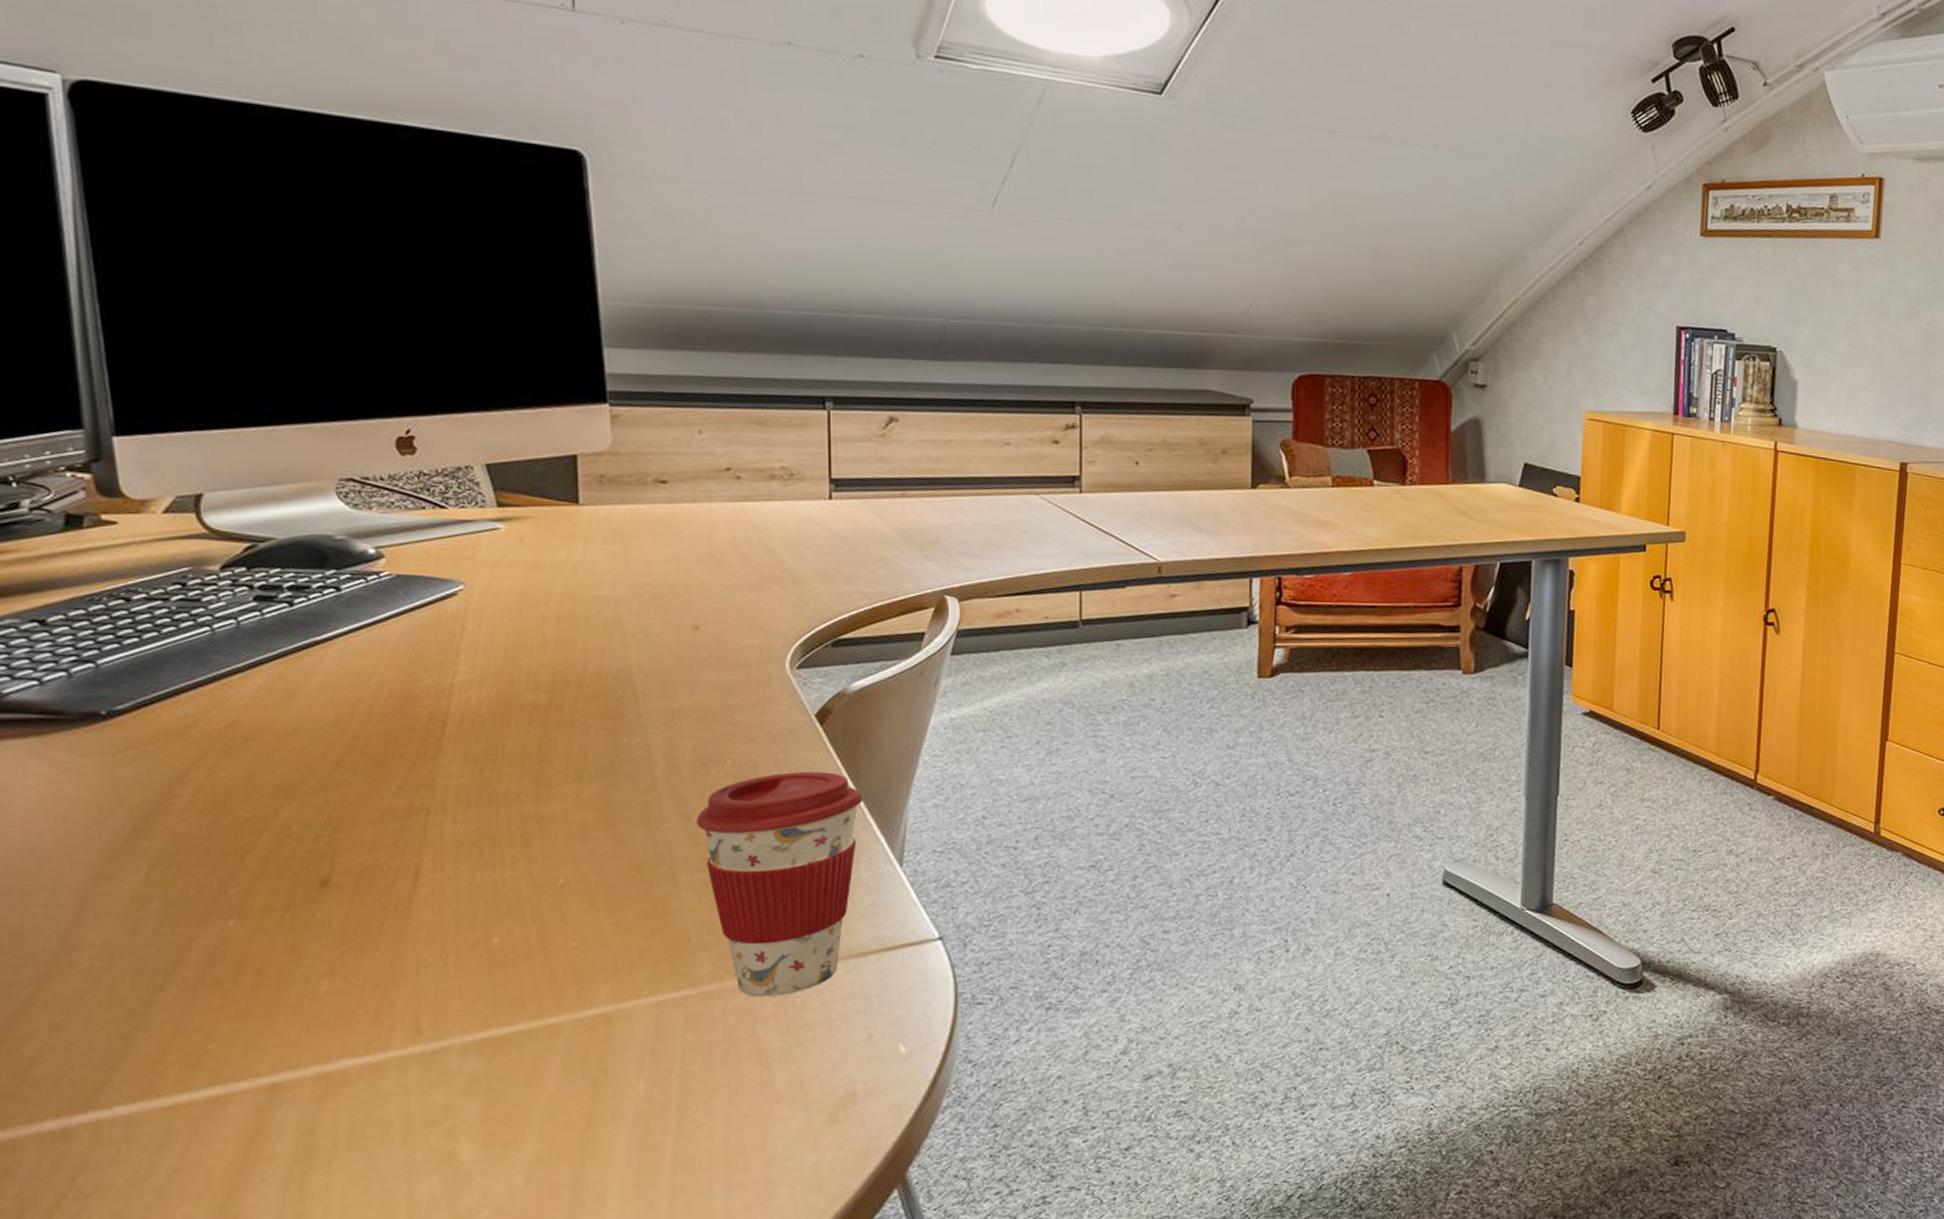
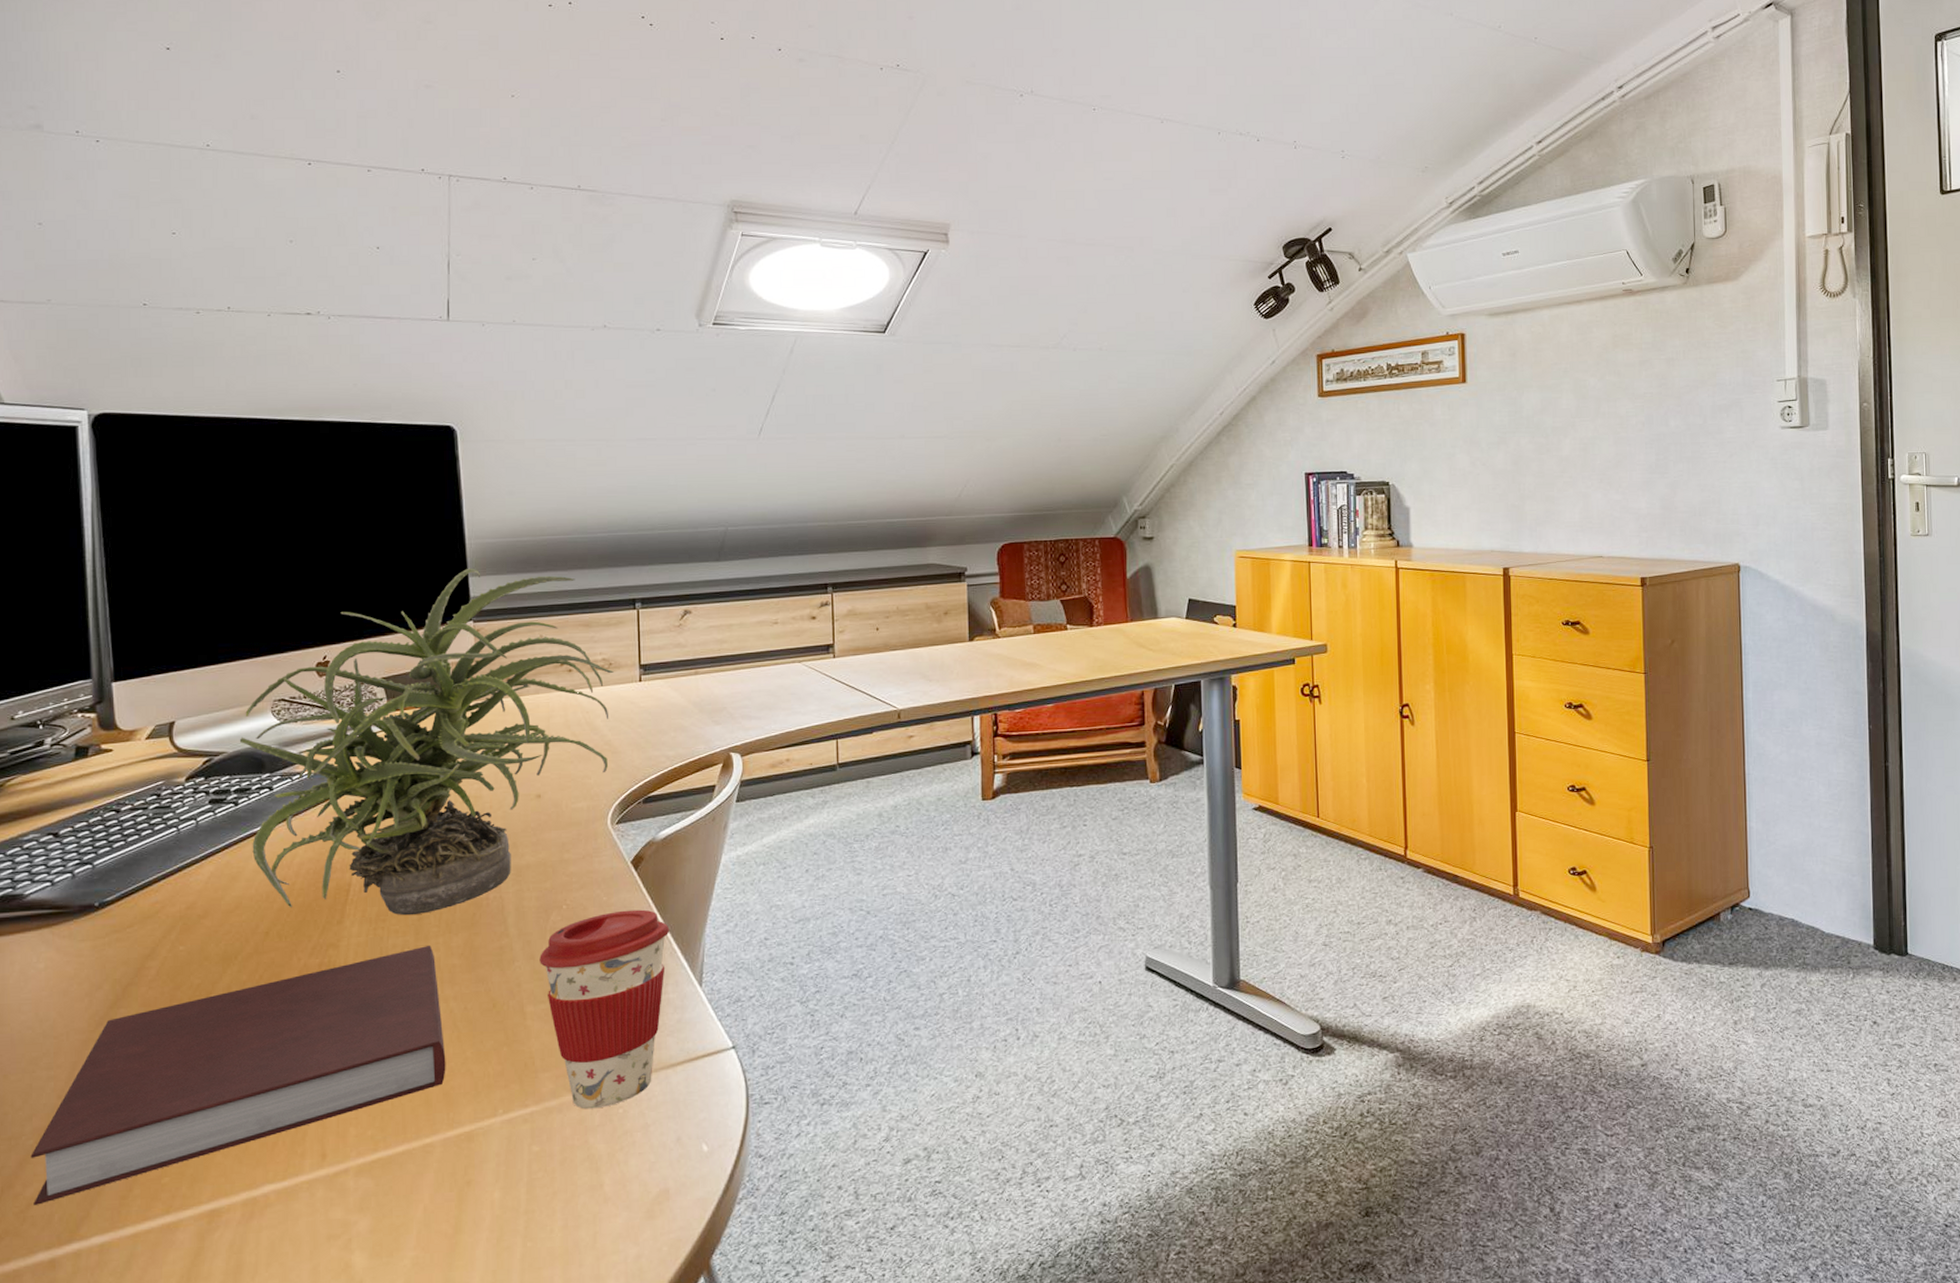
notebook: none [27,795,576,1065] -> present [30,946,446,1205]
potted plant: none [292,336,796,758] -> present [239,568,614,916]

